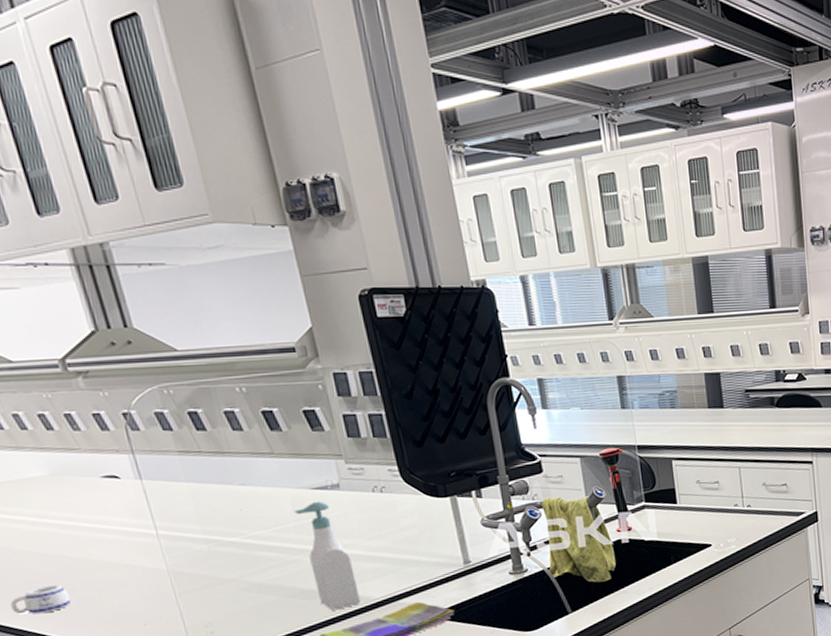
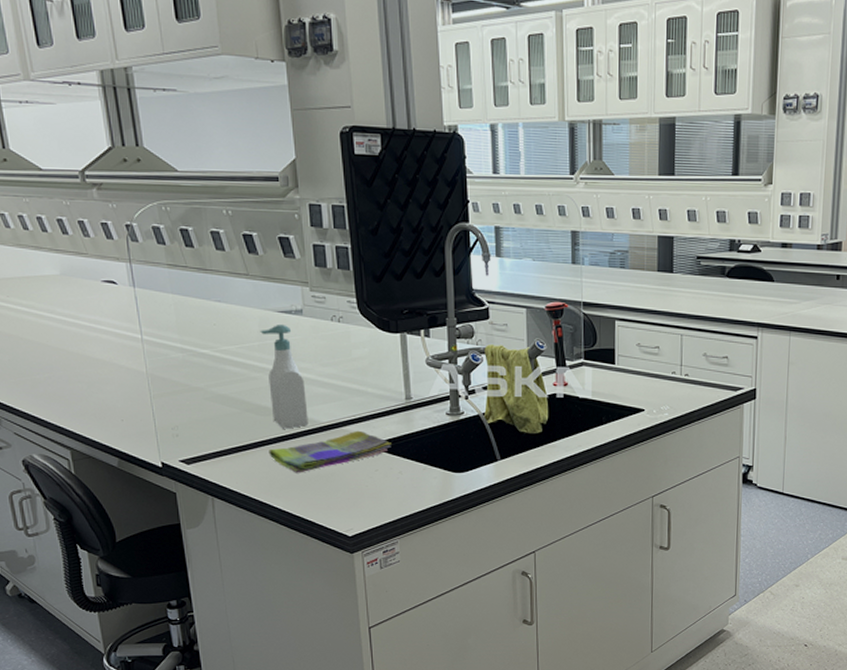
mug: present [10,585,72,615] -> none [16,375,65,399]

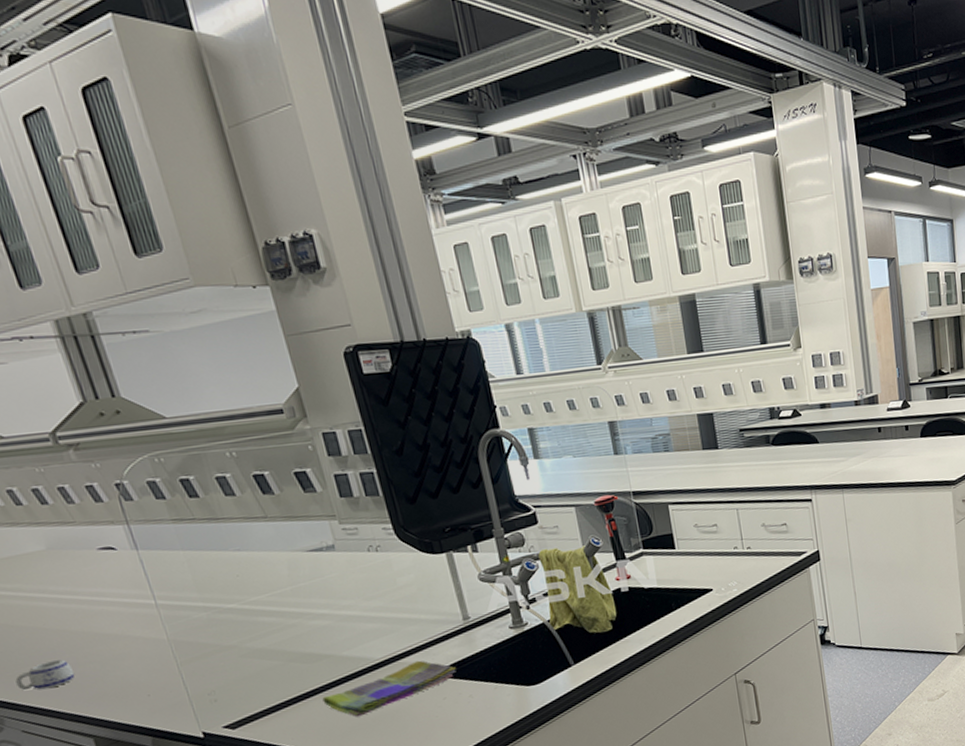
mug: none [16,375,65,399] -> present [15,659,75,691]
soap bottle: present [260,324,309,429] -> none [290,563,362,673]

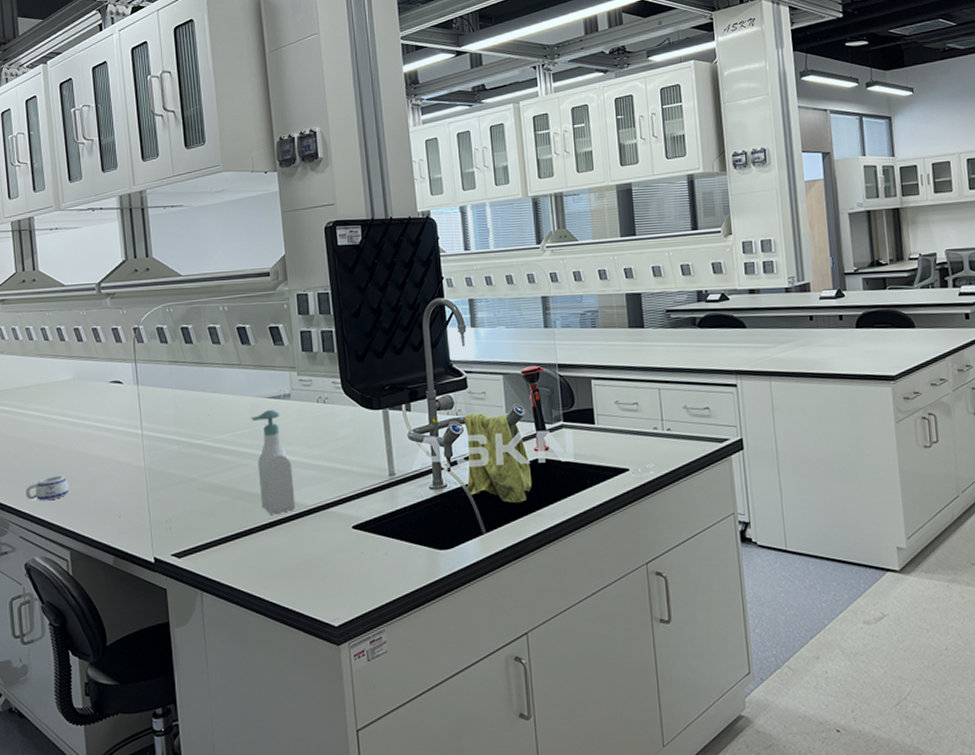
soap bottle: none [290,563,362,673] -> present [251,409,295,515]
dish towel: present [322,660,457,717] -> none [257,511,376,561]

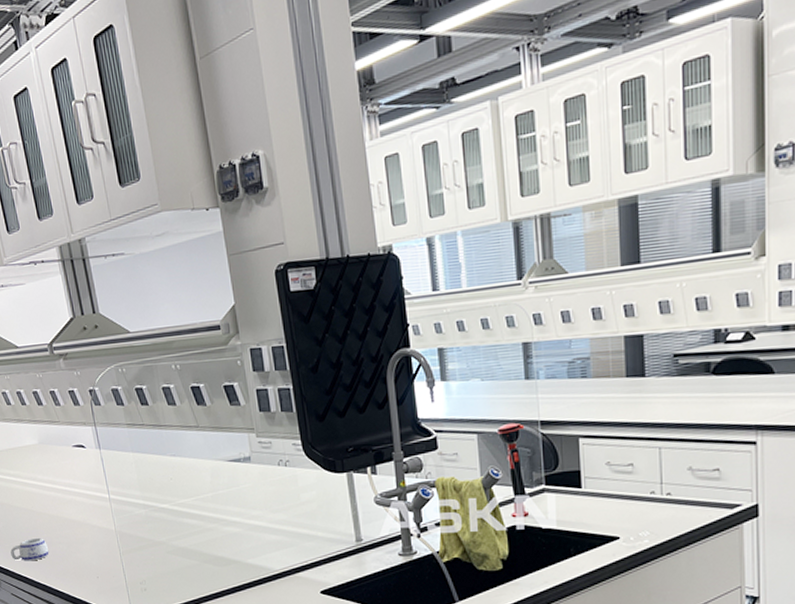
soap bottle: present [251,409,295,515] -> none [212,472,263,579]

